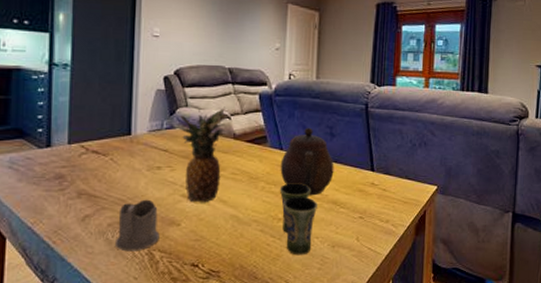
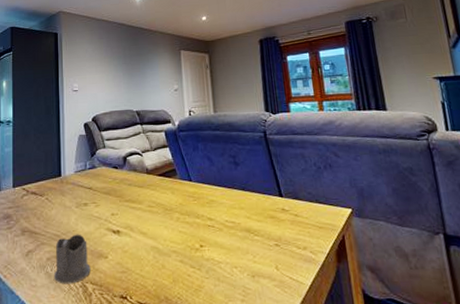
fruit: present [178,106,230,203] -> none [99,145,142,236]
cup: present [279,183,317,256] -> none [193,212,232,287]
teapot: present [280,127,334,196] -> none [191,158,243,225]

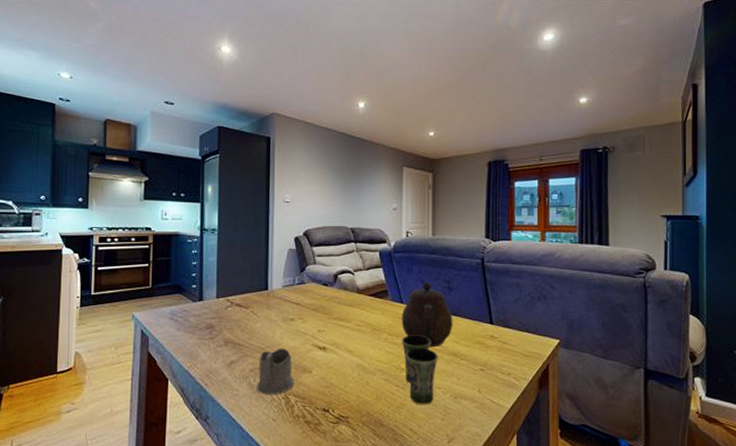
teapot: none [191,158,243,225] -> present [401,281,453,348]
cup: none [193,212,232,287] -> present [401,335,438,405]

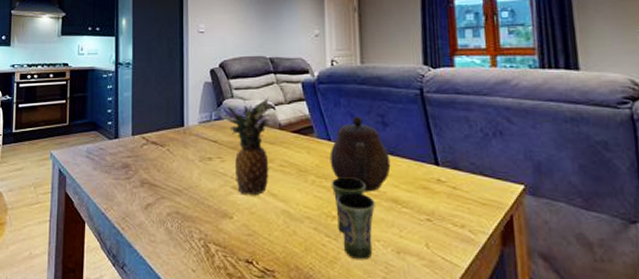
tea glass holder: present [257,348,294,395] -> none [175,190,214,243]
fruit: none [308,263,354,352] -> present [226,96,274,196]

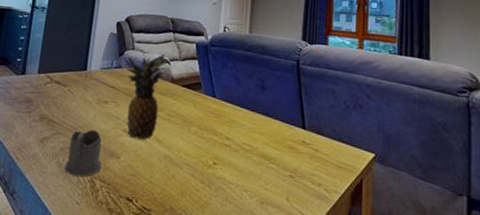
tea glass holder: none [175,190,214,243] -> present [64,129,102,177]
teapot: present [329,116,391,192] -> none [212,78,265,147]
cup: present [331,177,375,261] -> none [210,131,247,208]

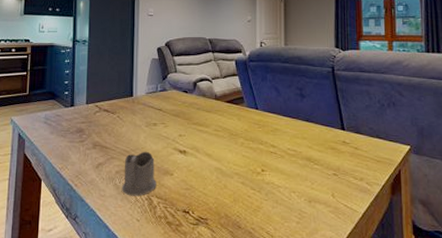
fruit: present [125,52,170,140] -> none [170,72,212,156]

